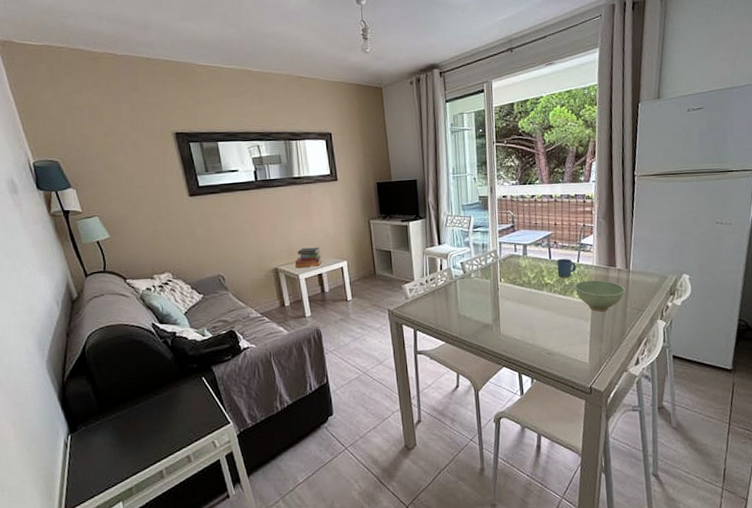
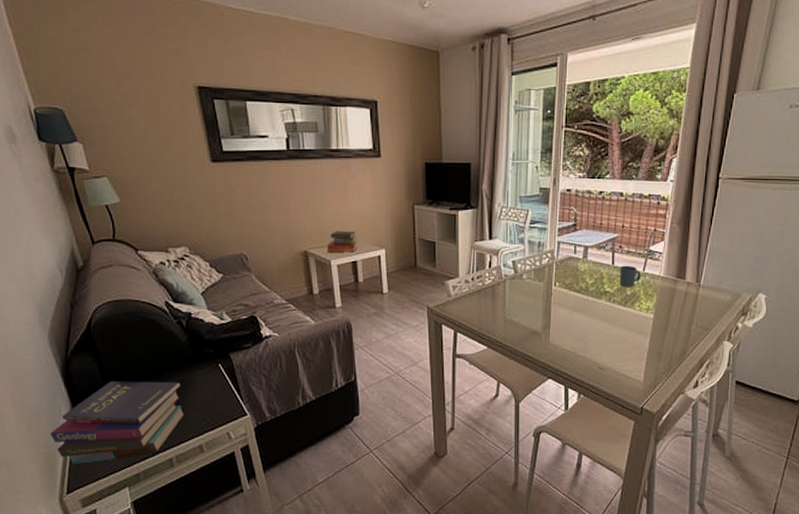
books: none [49,397,173,485] -> present [50,381,185,465]
bowl: present [574,279,625,312] -> none [636,291,693,327]

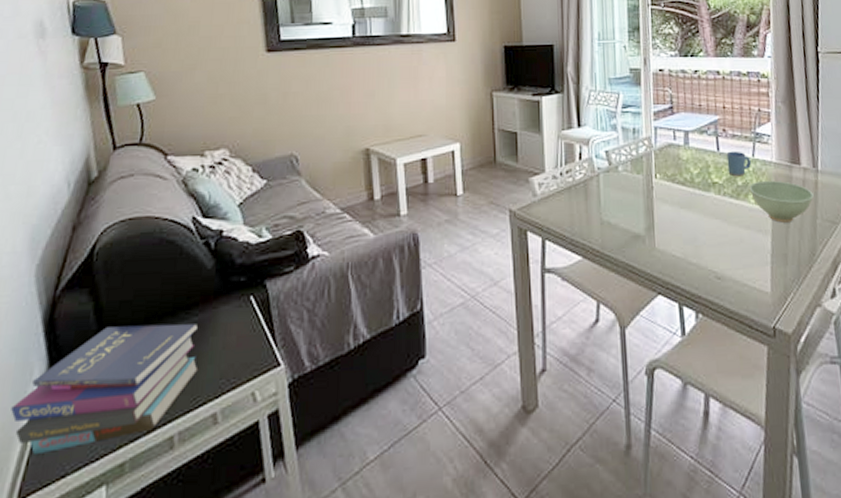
books: present [327,231,357,253] -> none [393,123,428,149]
bowl: none [636,291,693,327] -> present [749,180,814,223]

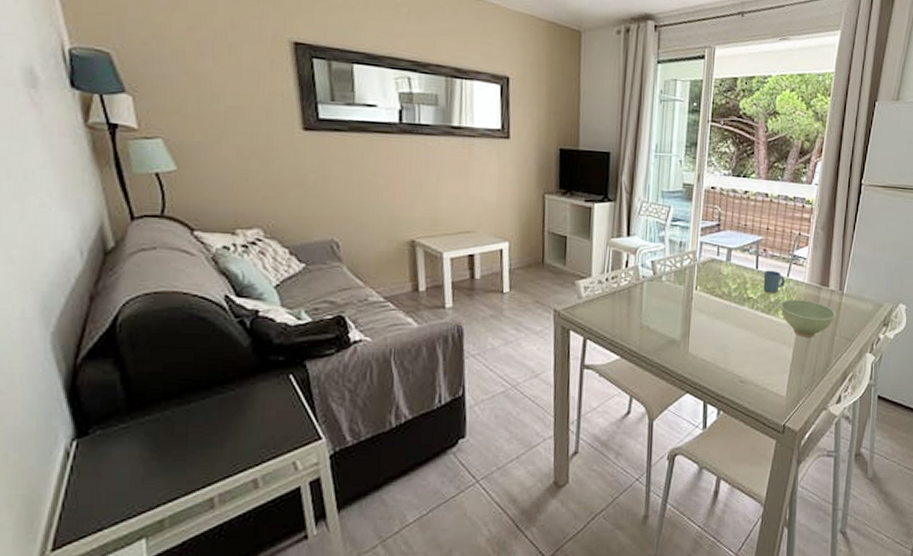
books: present [11,323,199,456] -> none [37,396,237,511]

